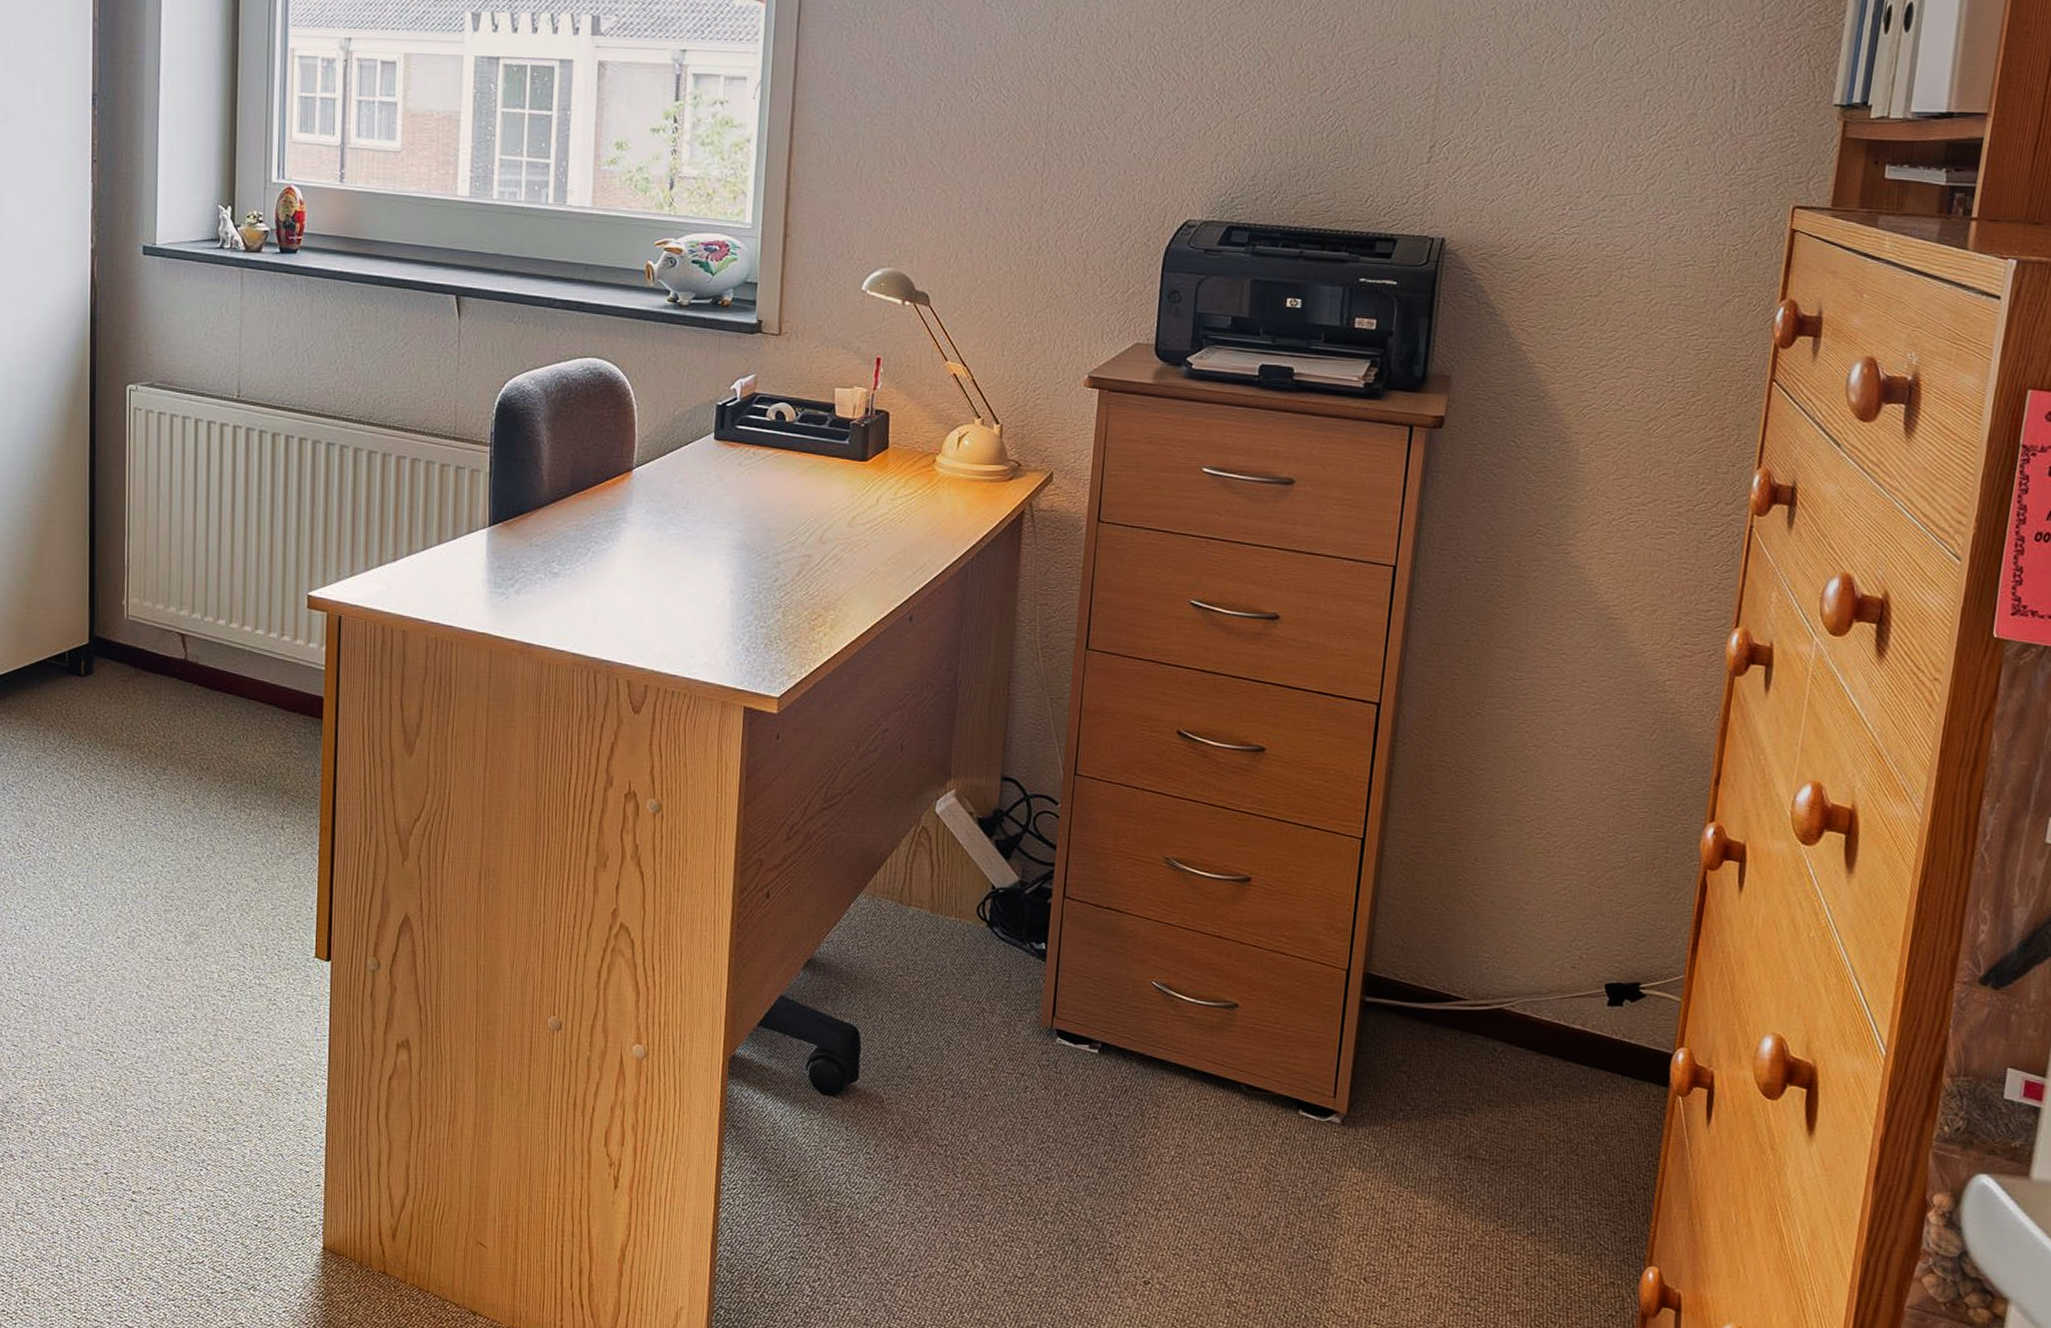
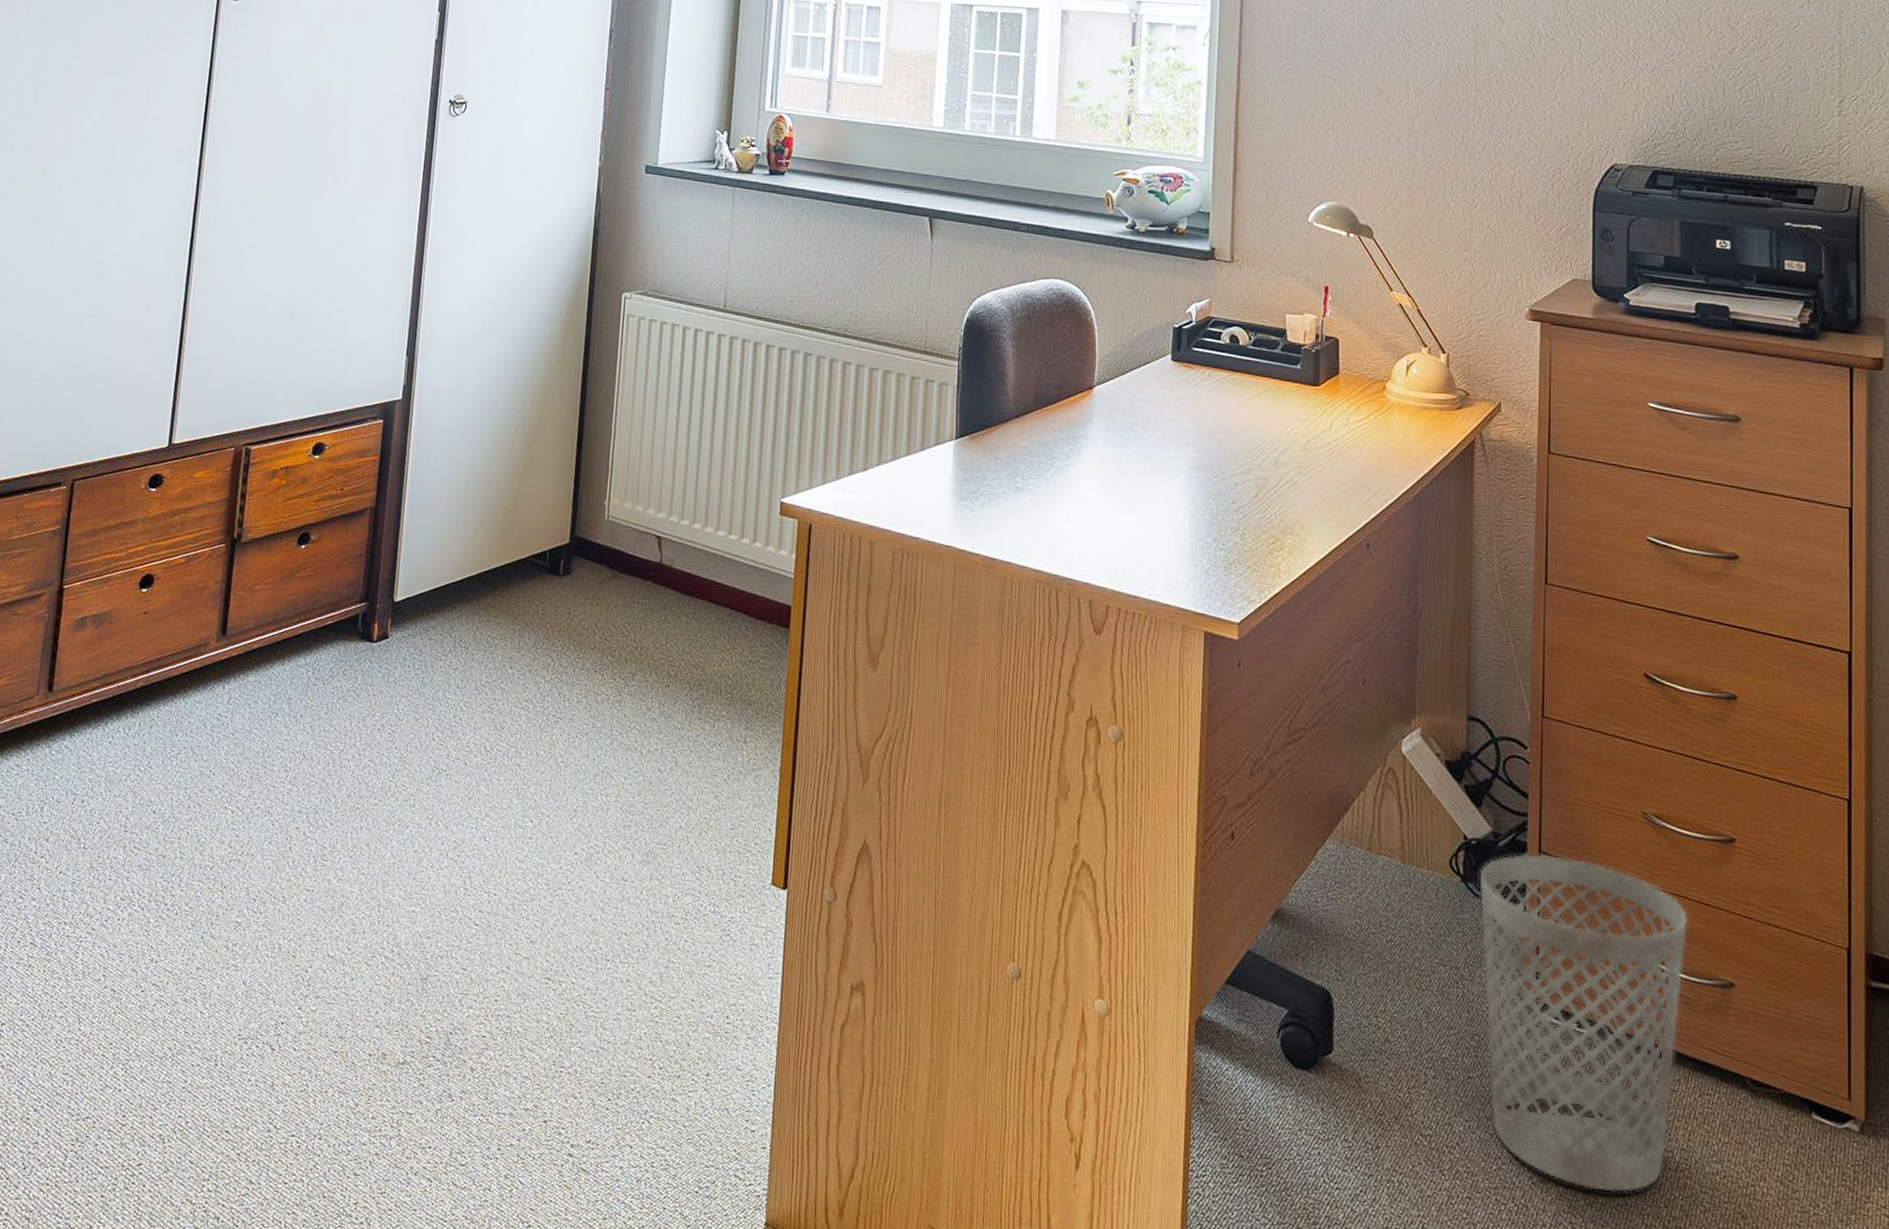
wastebasket: none [1003,899,1201,1184] -> present [1478,854,1689,1193]

